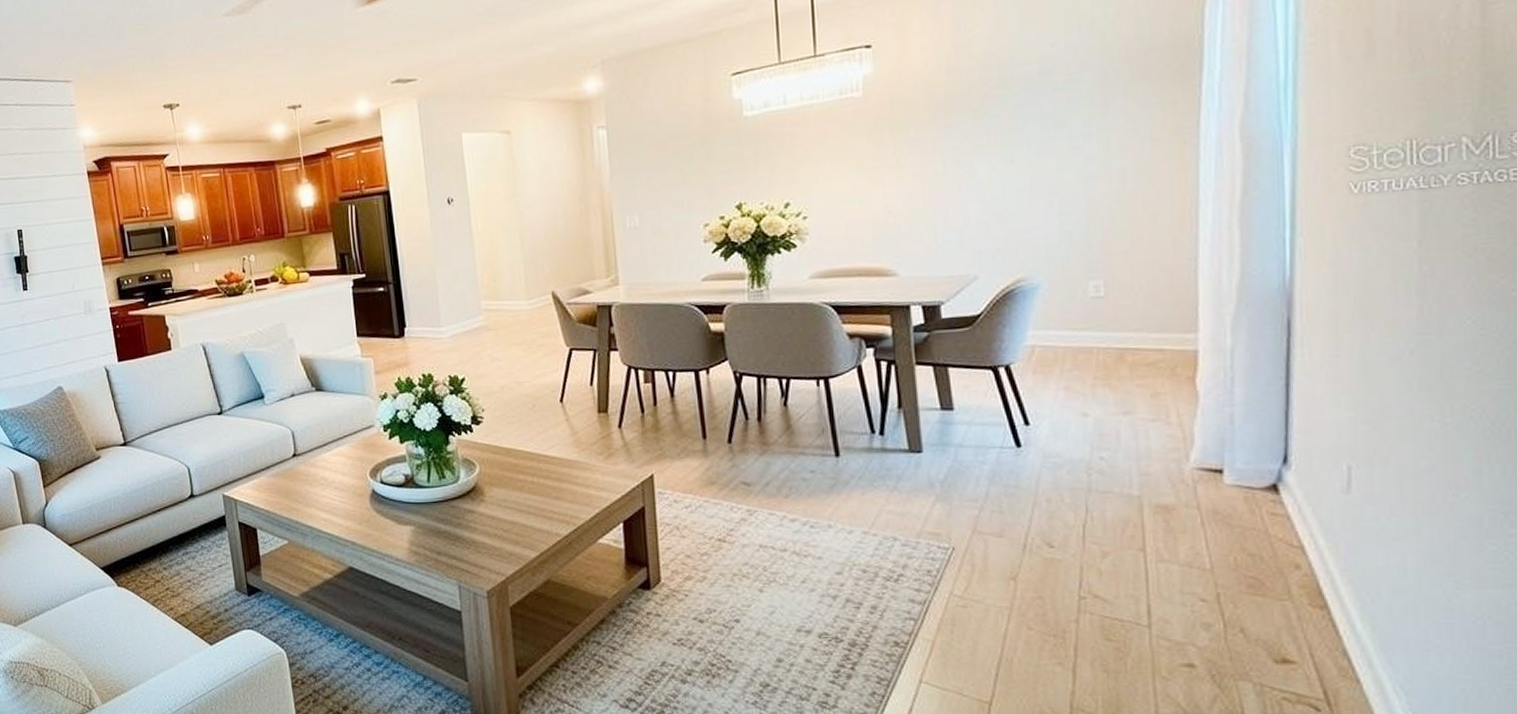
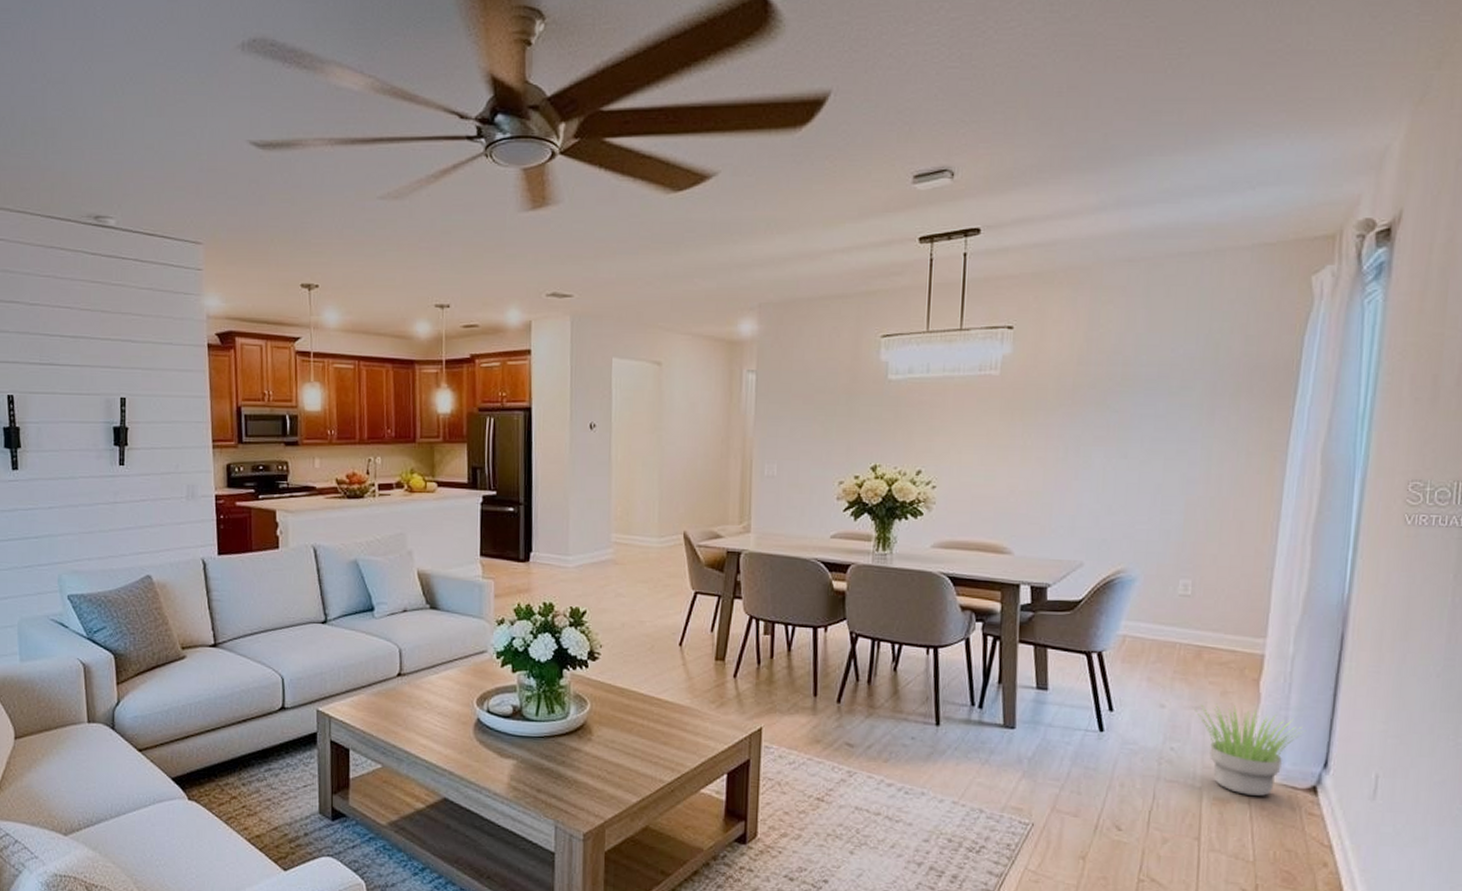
potted plant: none [1123,406,1258,501] -> present [1195,703,1307,797]

